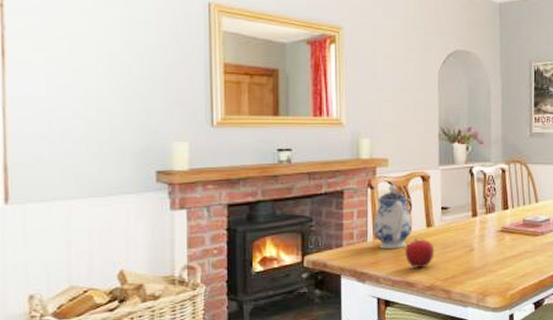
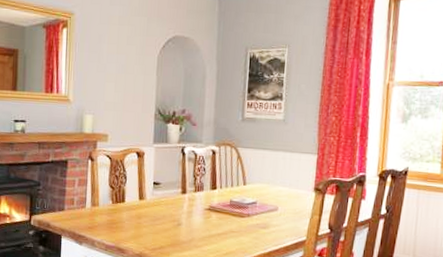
teapot: present [373,184,412,250] -> none [91,158,126,217]
fruit: present [405,238,435,269] -> none [118,208,145,237]

